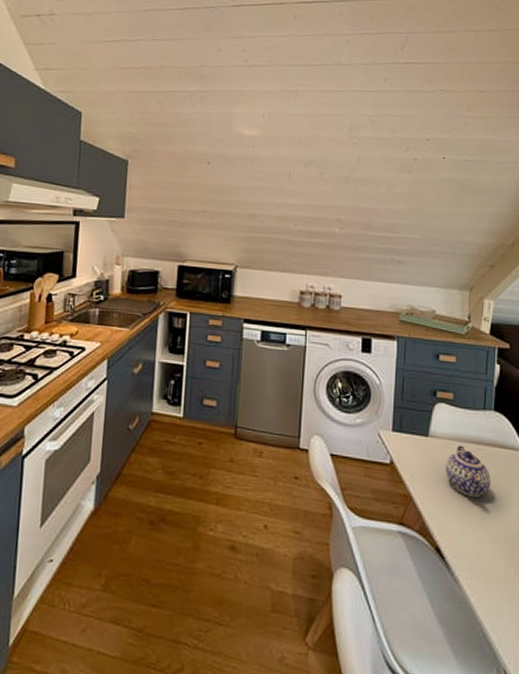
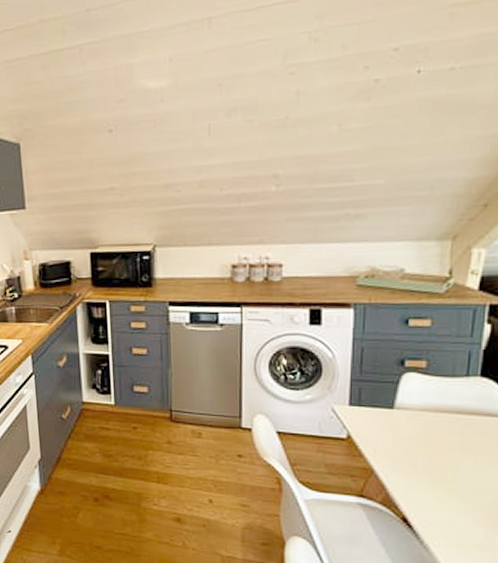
teapot: present [445,445,491,497] -> none [415,416,473,468]

